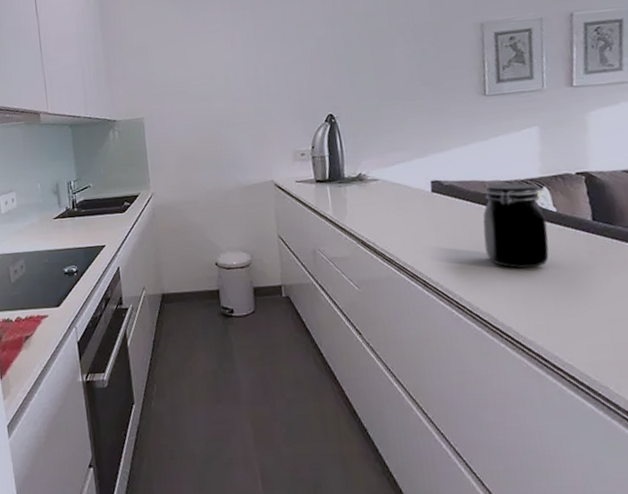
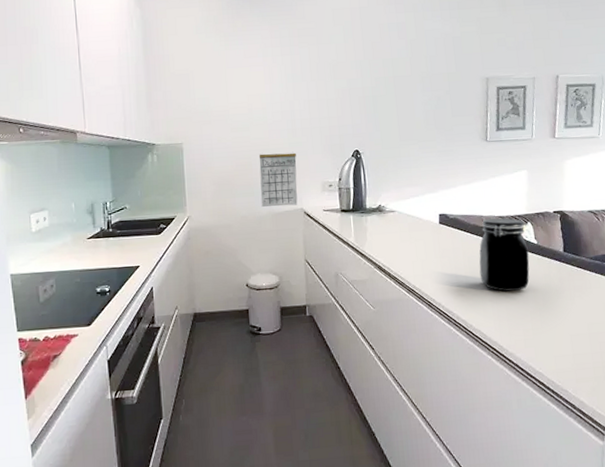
calendar: none [223,120,268,180] -> present [259,151,298,207]

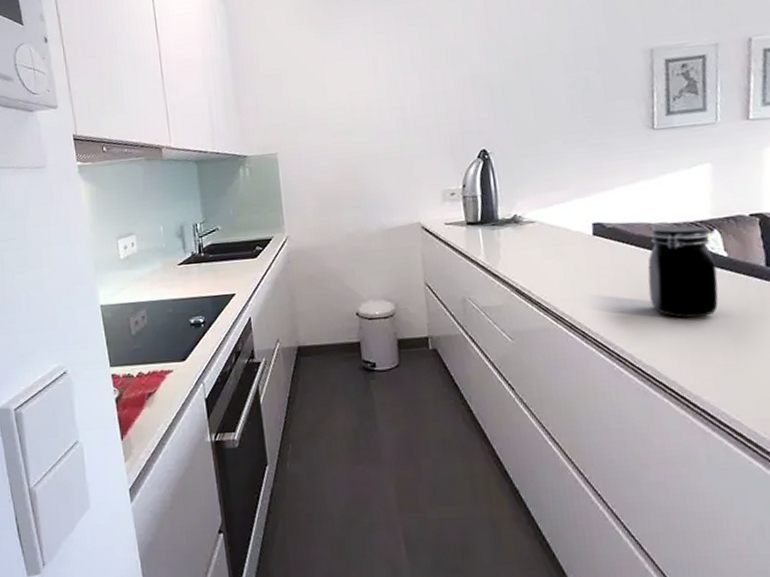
calendar: present [259,151,298,207] -> none [365,156,414,222]

